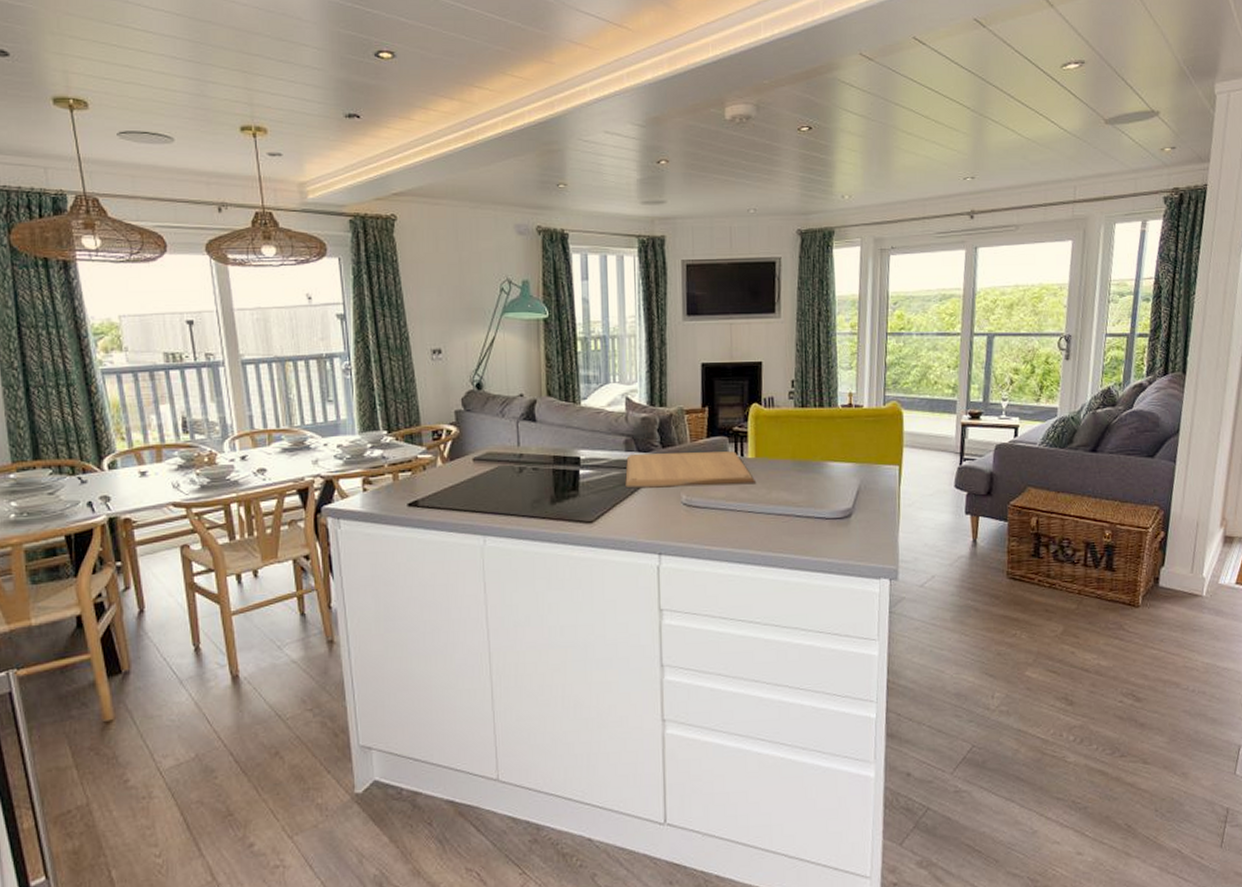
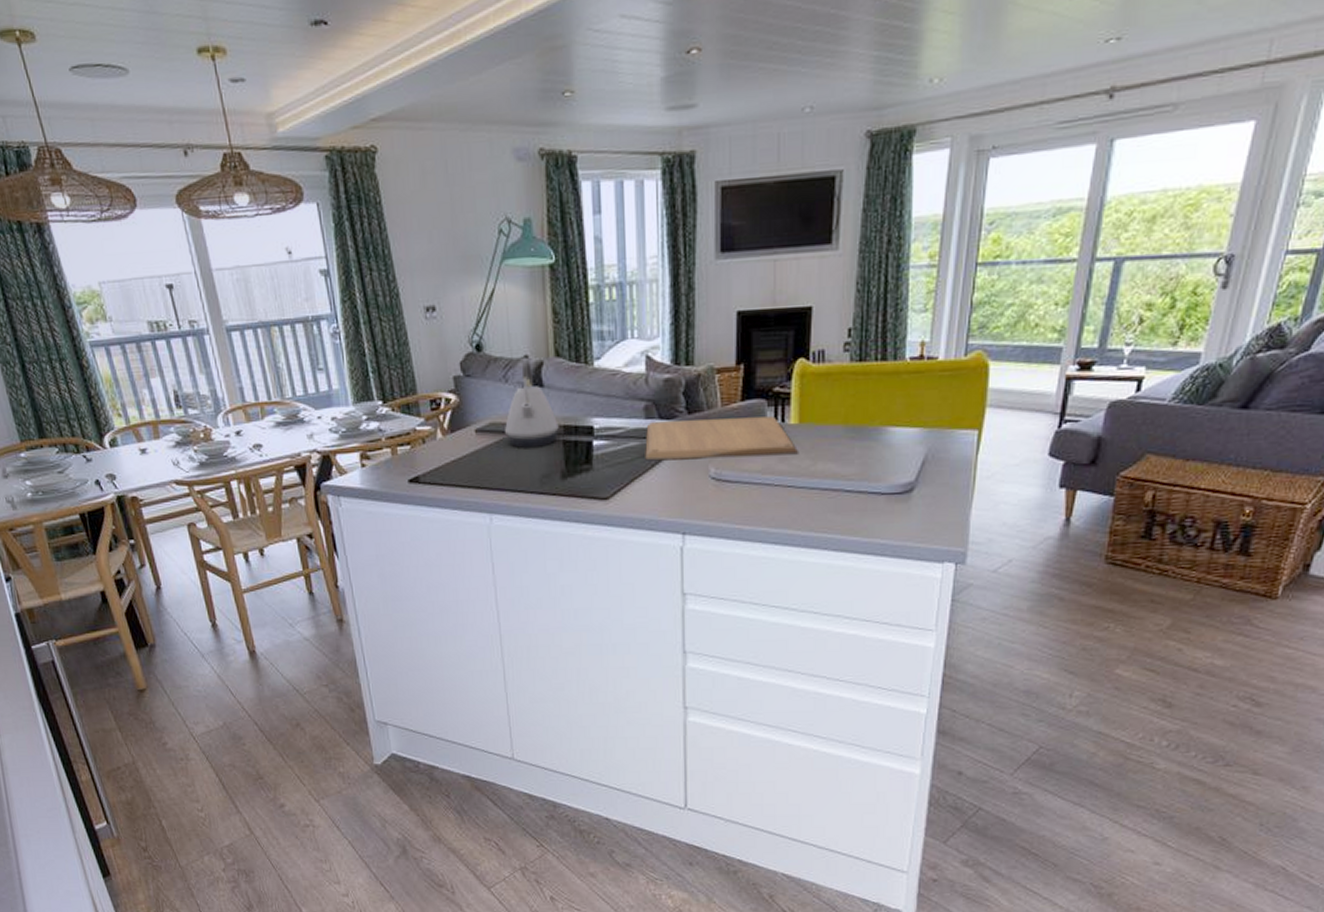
kettle: none [500,395,549,477] -> present [505,357,559,449]

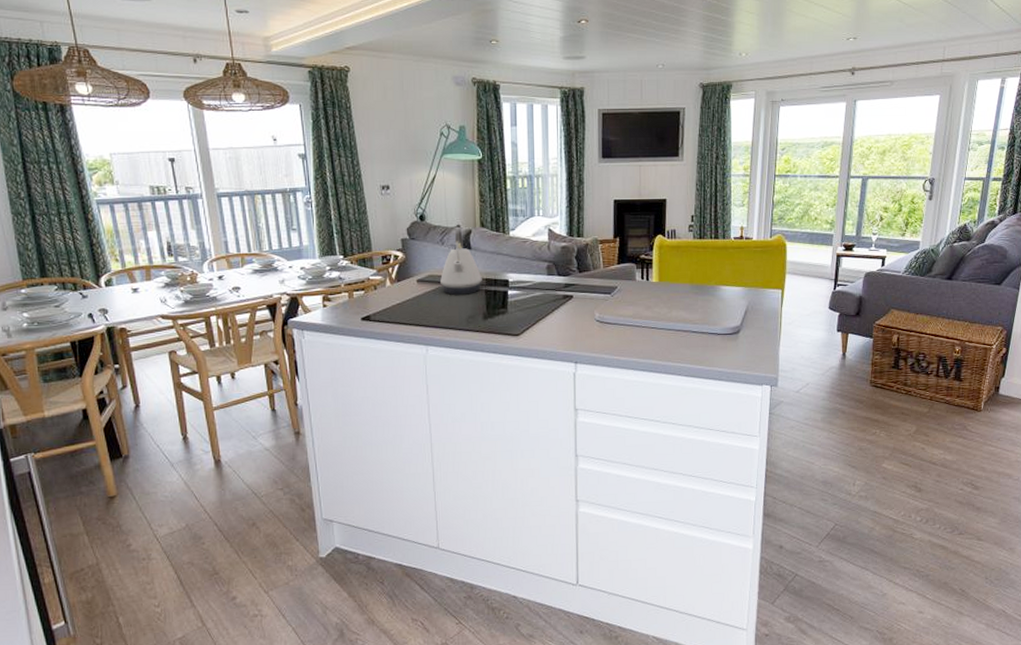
chopping board: present [645,416,799,461] -> none [547,276,660,307]

